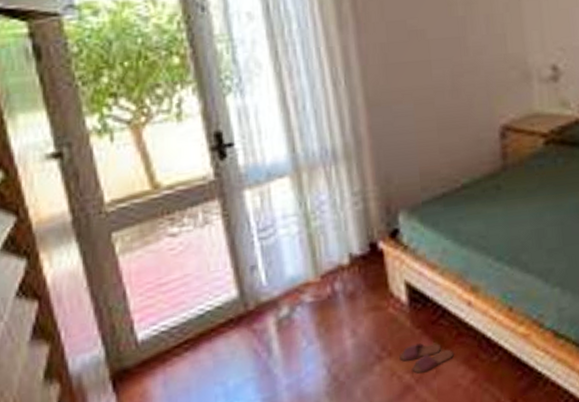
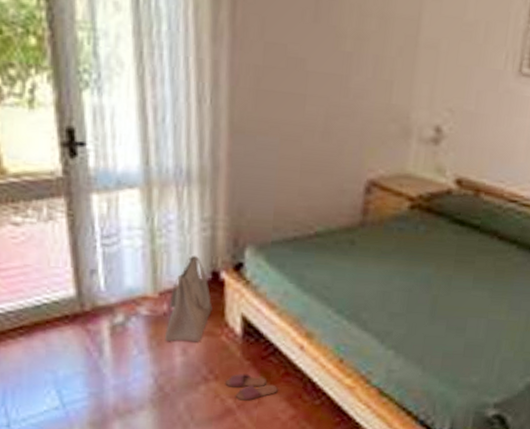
tote bag: none [332,230,375,326] -> present [165,255,213,343]

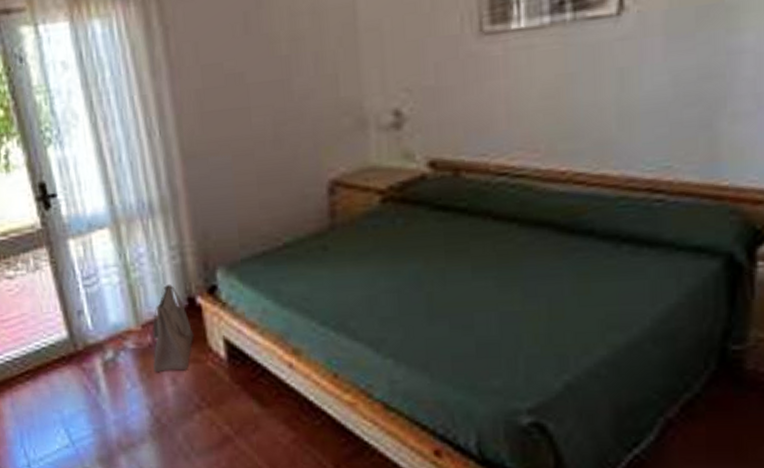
slippers: present [225,373,278,401] -> none [218,398,273,427]

